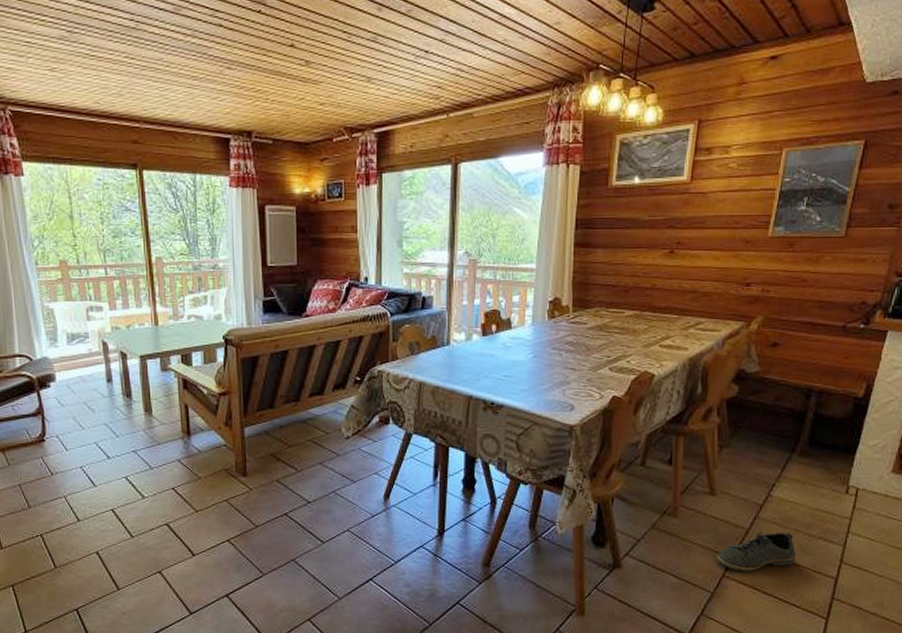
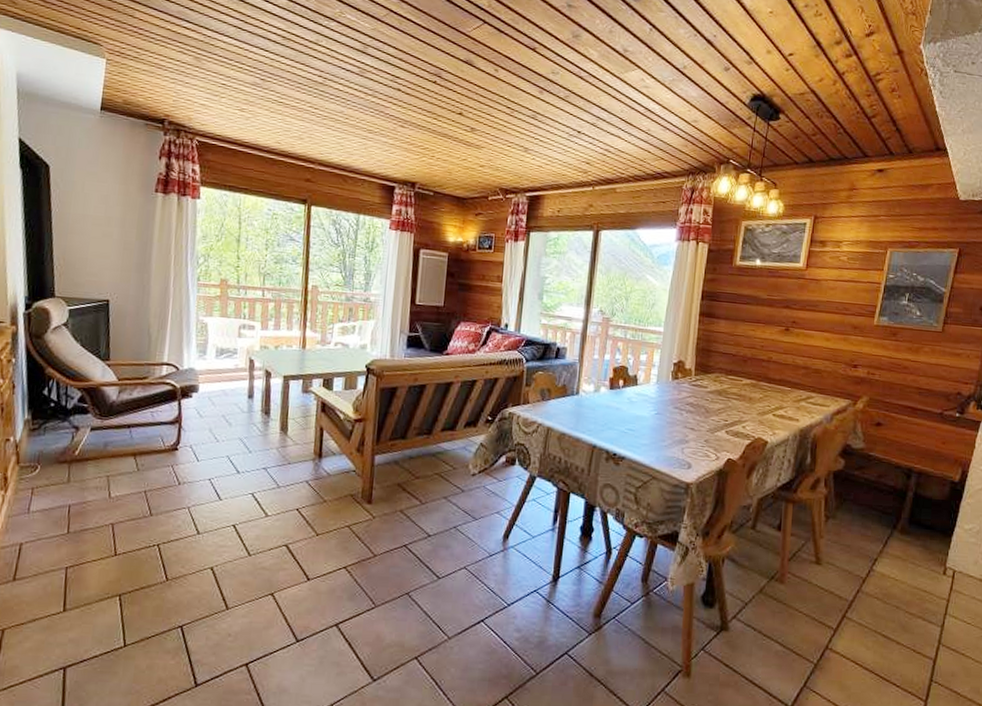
shoe: present [716,532,797,572] -> none [820,605,897,646]

